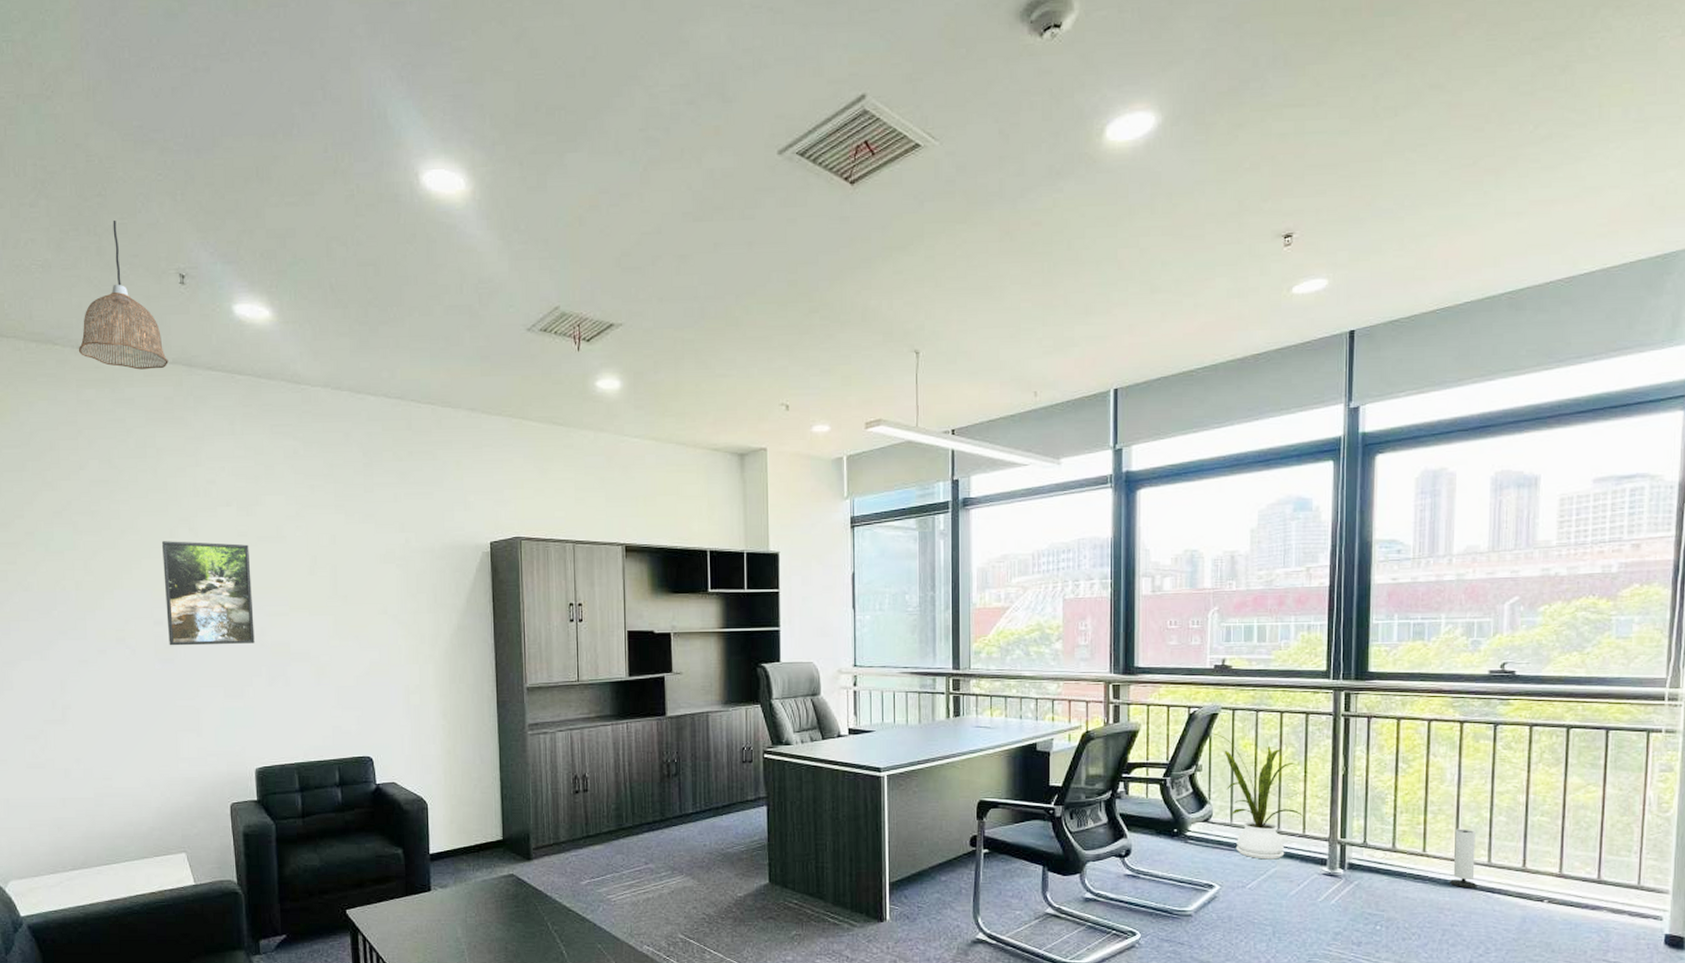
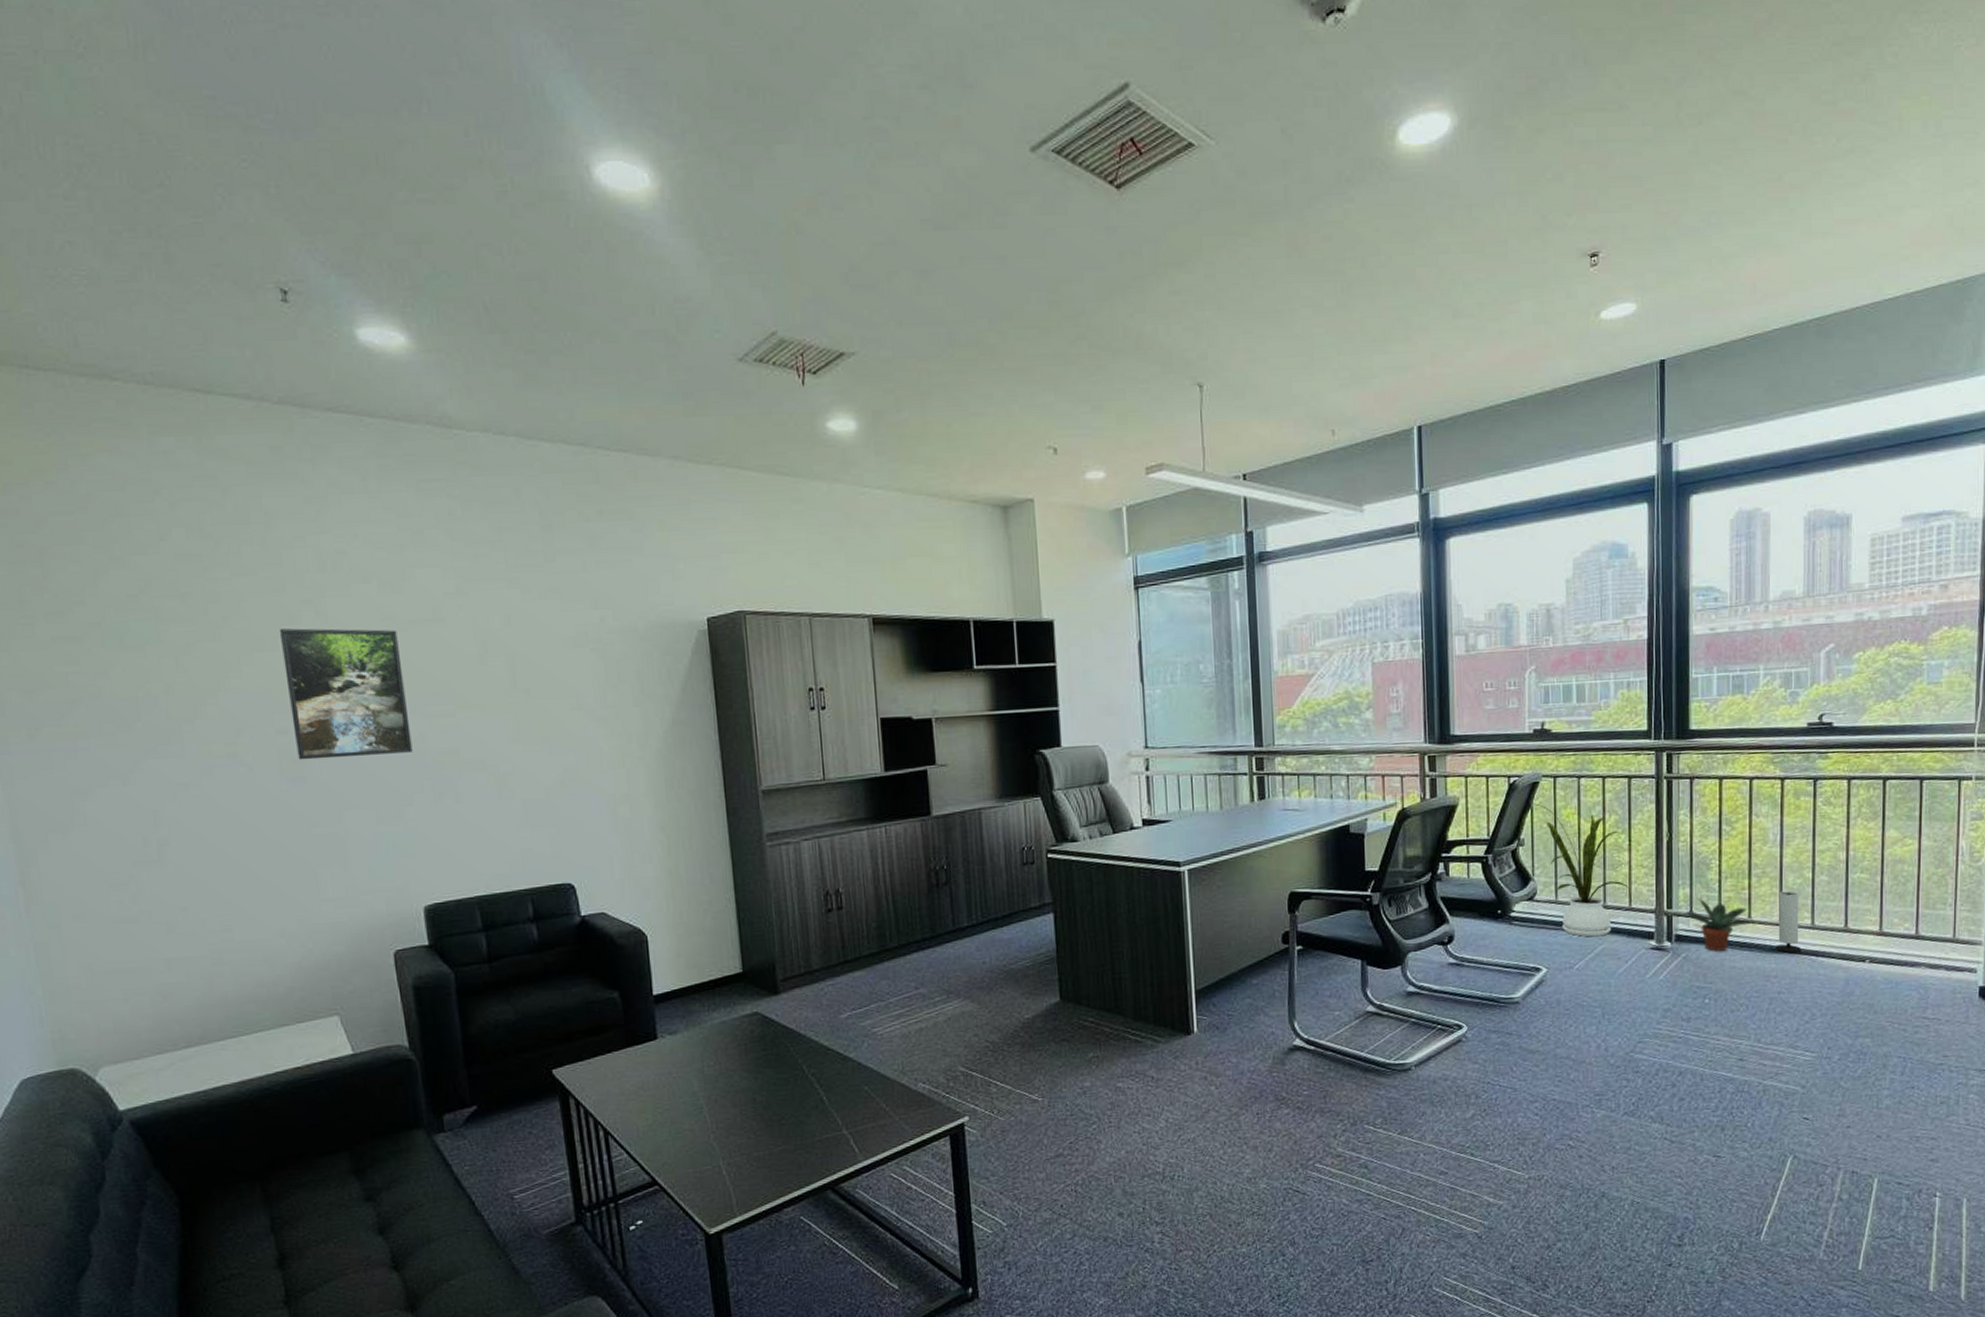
pendant lamp: present [78,221,169,370] -> none [146,219,273,412]
potted plant: none [1358,830,1429,881] -> present [1684,898,1754,951]

